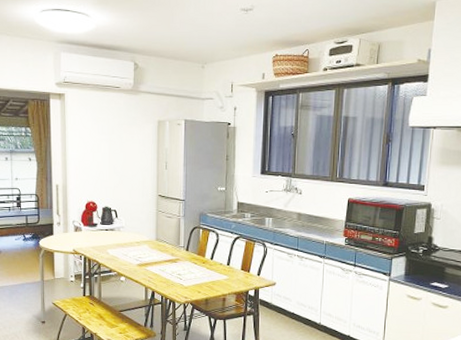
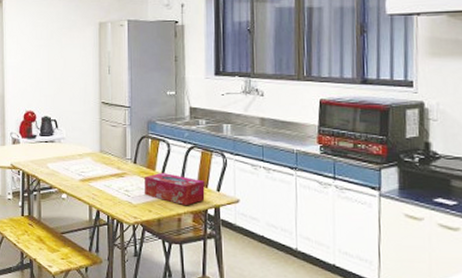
tissue box: none [195,259,247,288] -> present [145,173,205,206]

